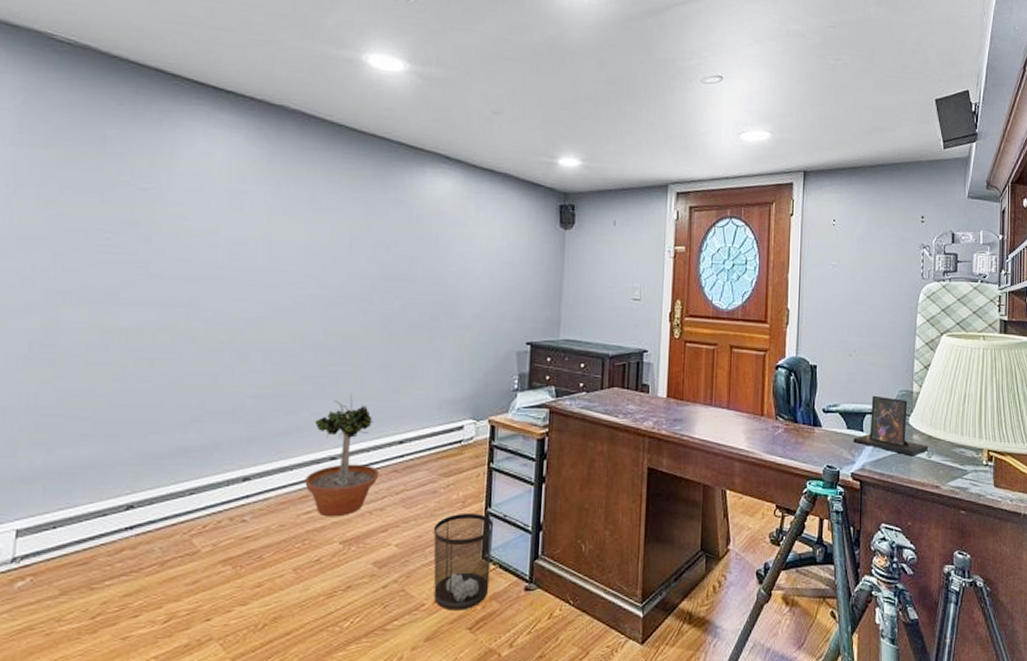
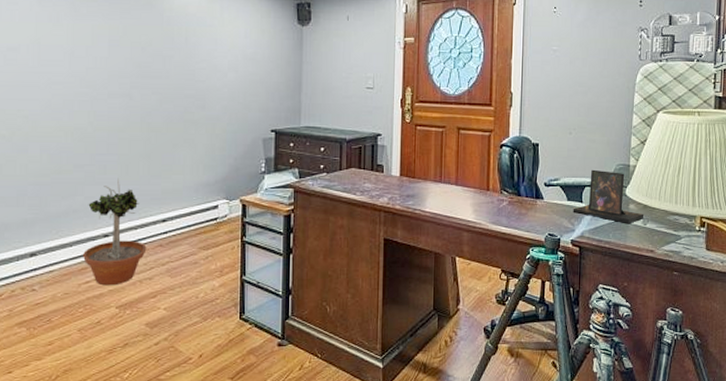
waste bin: present [433,512,494,611] -> none [196,280,249,364]

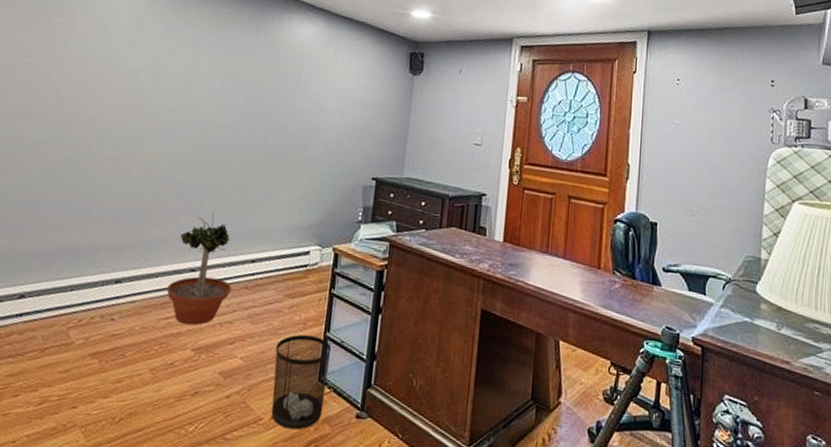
waste bin: none [196,280,249,364] -> present [271,334,332,430]
photo frame: present [573,169,644,224] -> none [694,258,778,327]

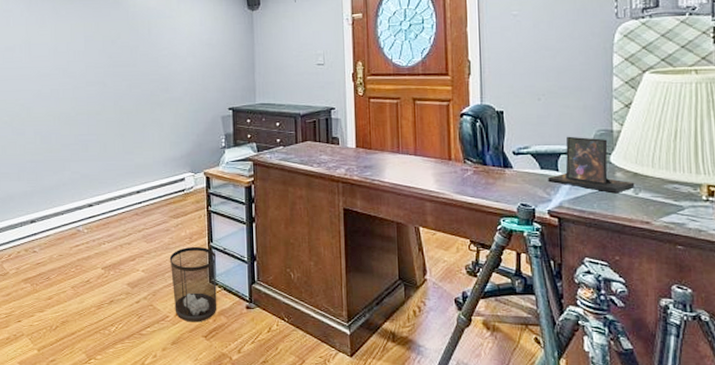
potted tree: present [167,212,232,325] -> none [73,156,125,249]
photo frame: none [694,258,778,327] -> present [547,136,635,194]

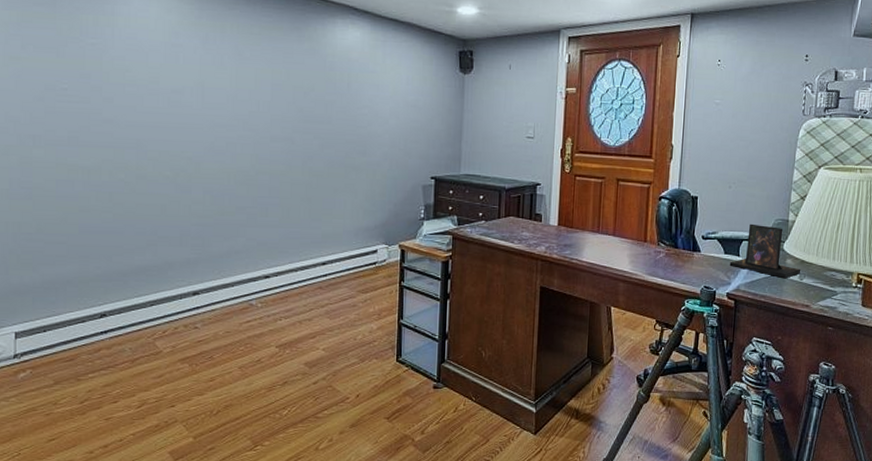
waste bin: present [169,246,217,322] -> none [354,323,406,404]

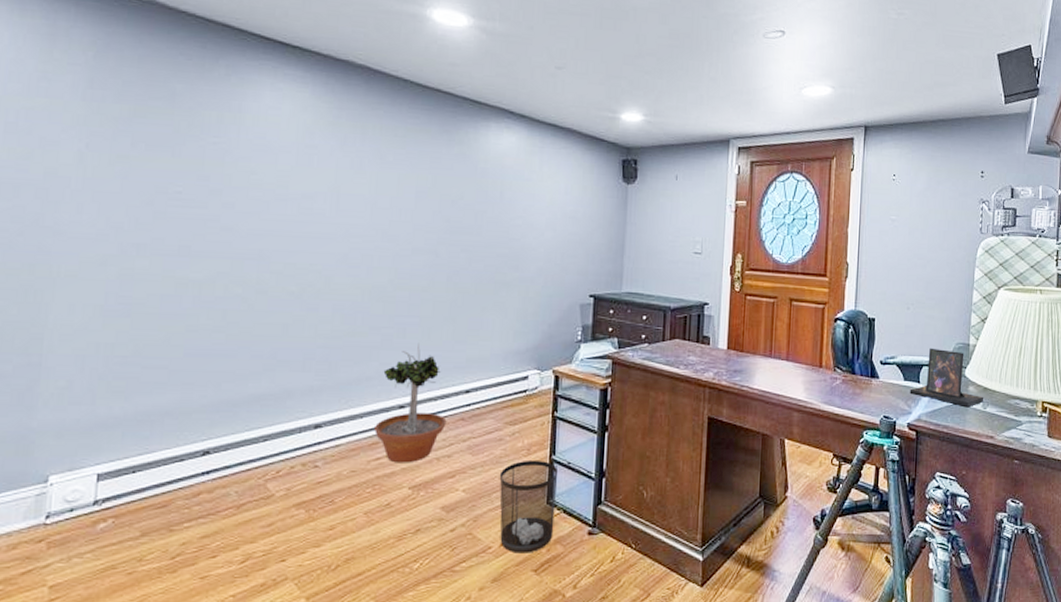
potted tree: none [244,222,307,326] -> present [374,344,447,463]
waste bin: none [354,323,406,404] -> present [499,459,559,554]

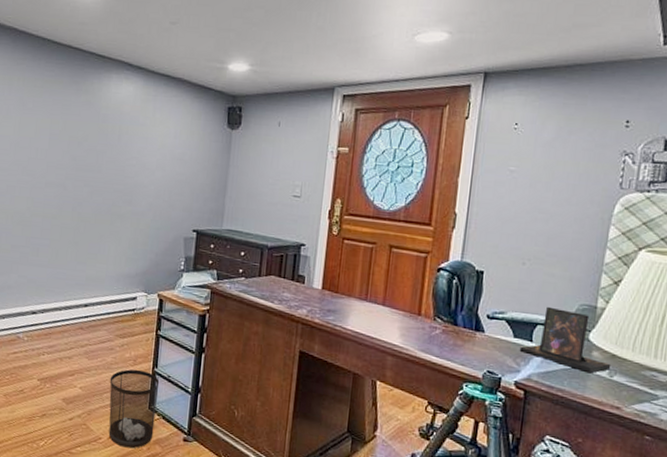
potted tree: present [374,344,447,463] -> none [13,262,69,359]

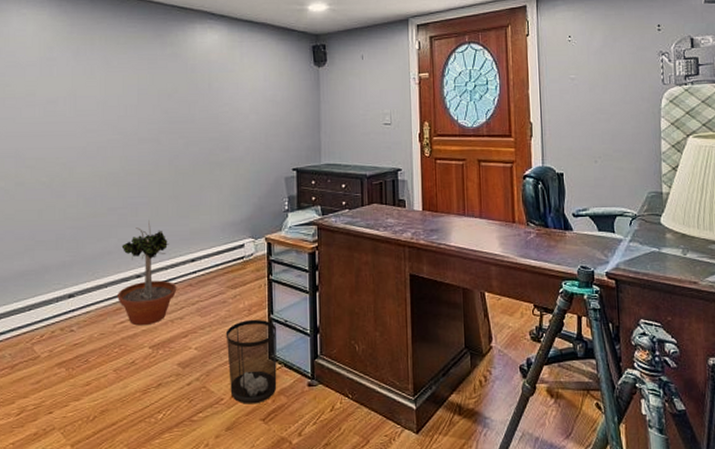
potted tree: none [13,262,69,359] -> present [118,221,177,326]
photo frame: present [519,306,612,374] -> none [605,198,684,255]

